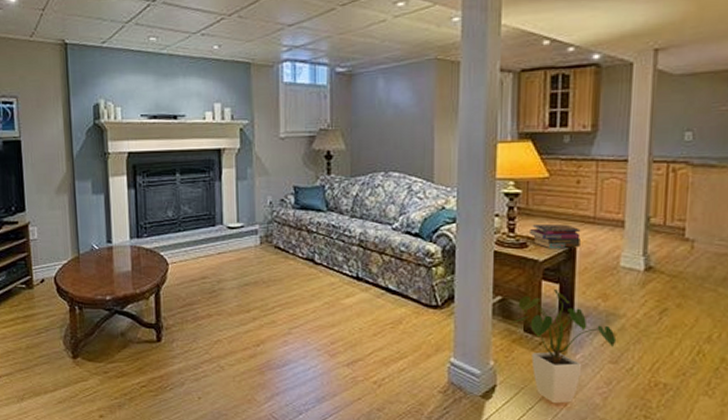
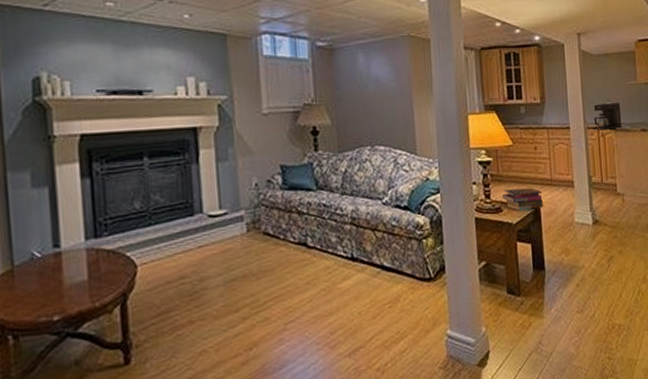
house plant: present [510,290,617,404] -> none [495,249,580,361]
coffee maker: none [660,132,706,165] -> present [592,103,622,131]

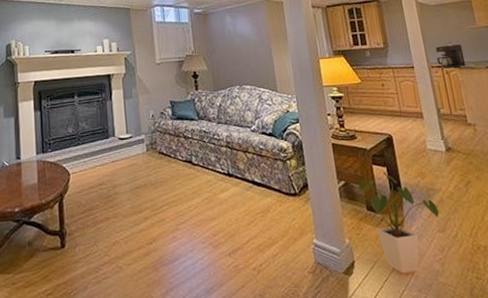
house plant: none [495,249,580,361] -> present [355,172,440,274]
books: present [502,187,543,212] -> none [355,118,395,139]

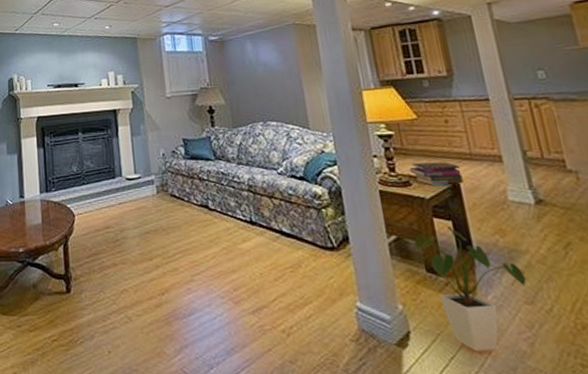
books: none [355,118,395,139] -> present [409,161,463,187]
coffee maker: present [435,44,466,69] -> none [519,70,564,102]

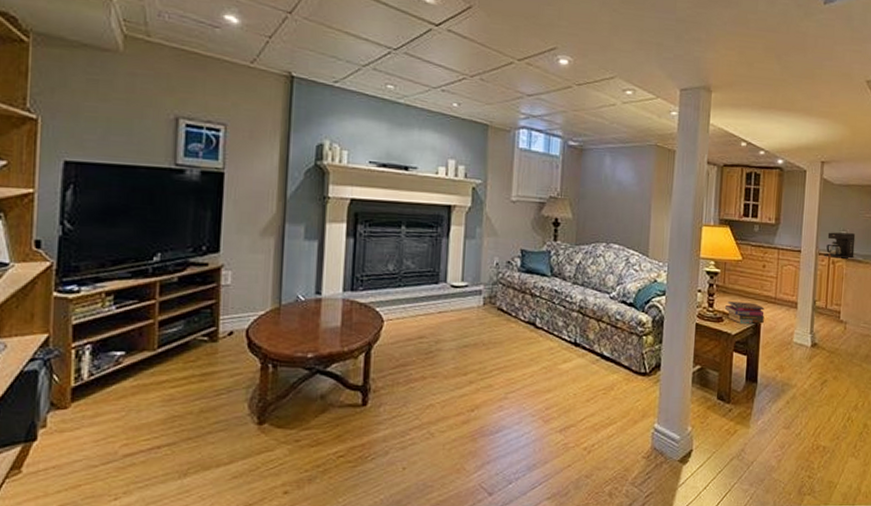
house plant: present [410,227,527,352] -> none [706,361,789,467]
coffee maker: none [519,70,564,102] -> present [824,232,856,259]

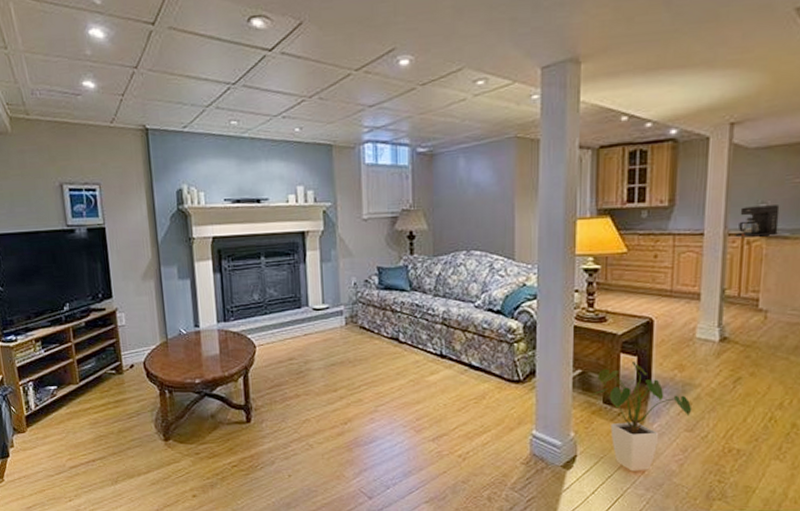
house plant: none [706,361,789,467] -> present [590,362,692,472]
books: present [724,302,765,325] -> none [607,298,658,323]

